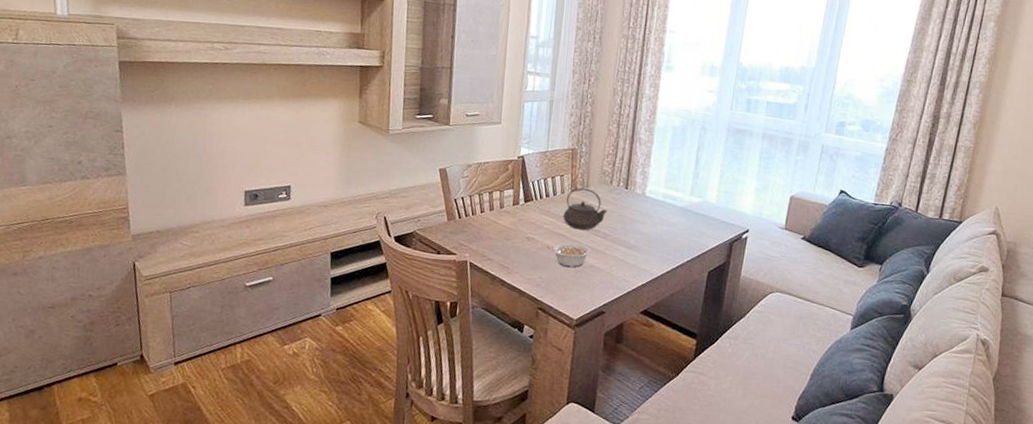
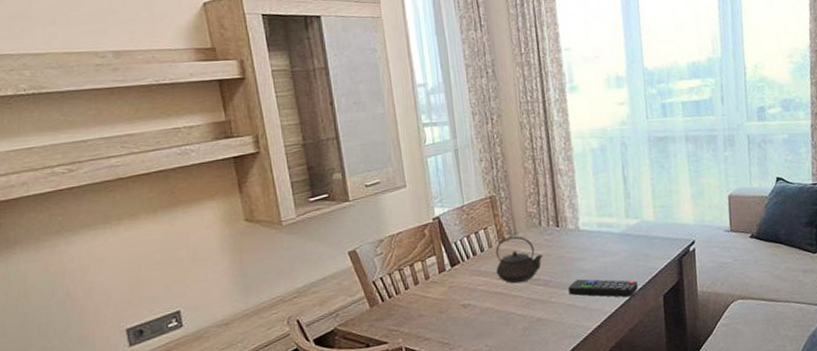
legume: present [545,242,591,268] -> none [485,298,535,328]
remote control: none [623,239,687,266] -> present [568,279,638,298]

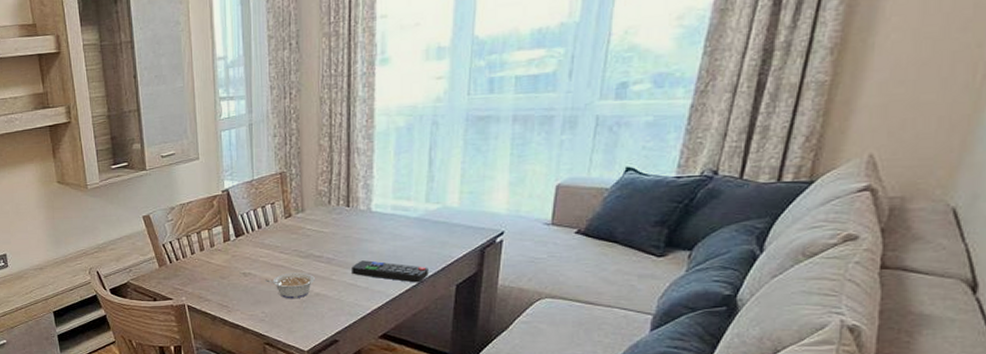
legume: none [485,298,535,328] -> present [264,272,315,299]
teapot: present [495,236,543,283] -> none [279,213,329,258]

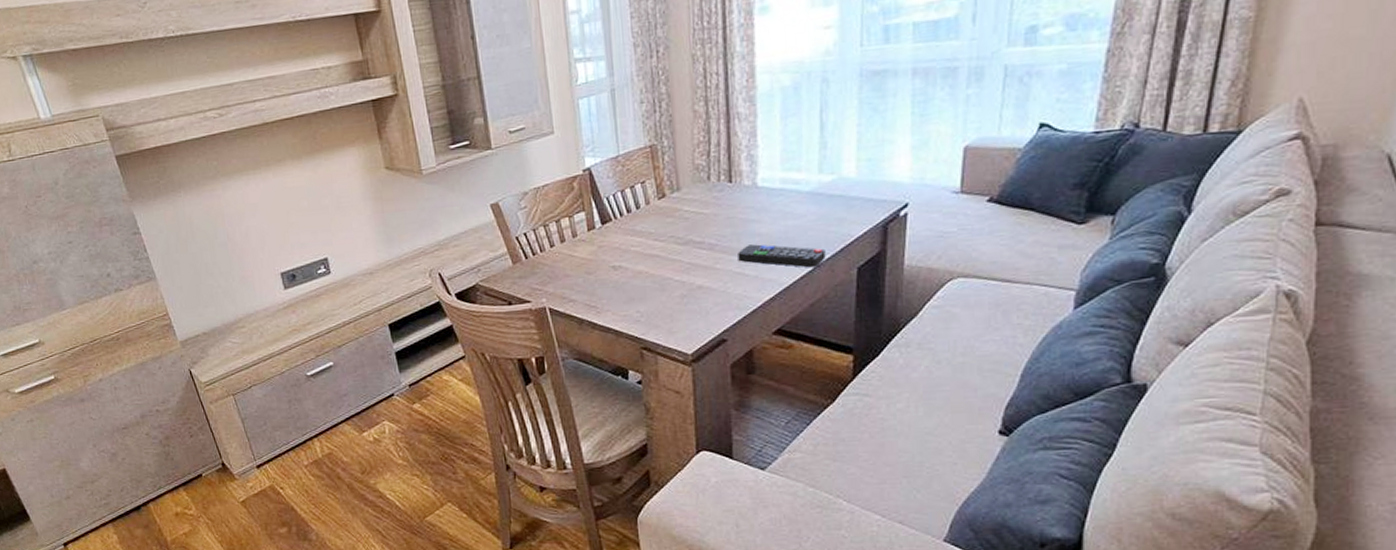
legume: present [264,272,315,299] -> none [637,262,696,295]

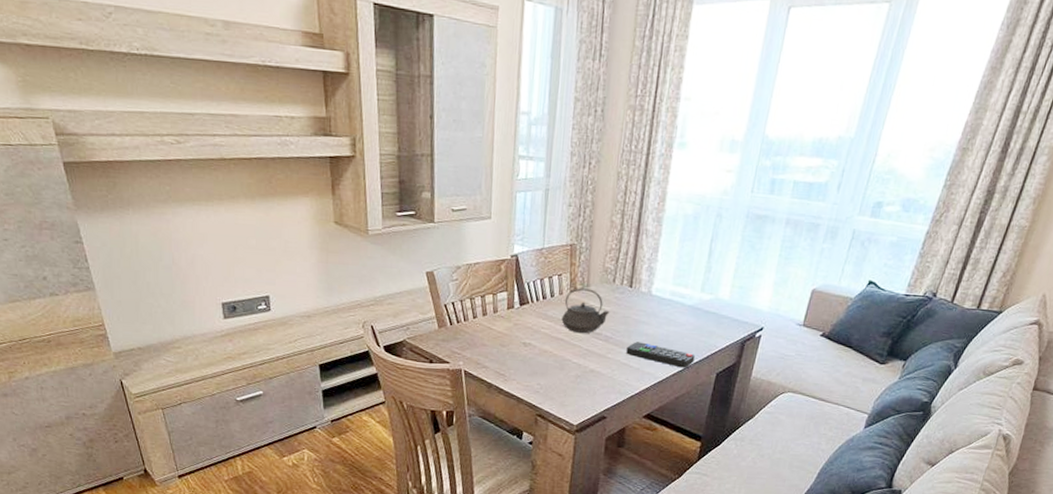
teapot: none [653,192,710,246] -> present [561,288,610,334]

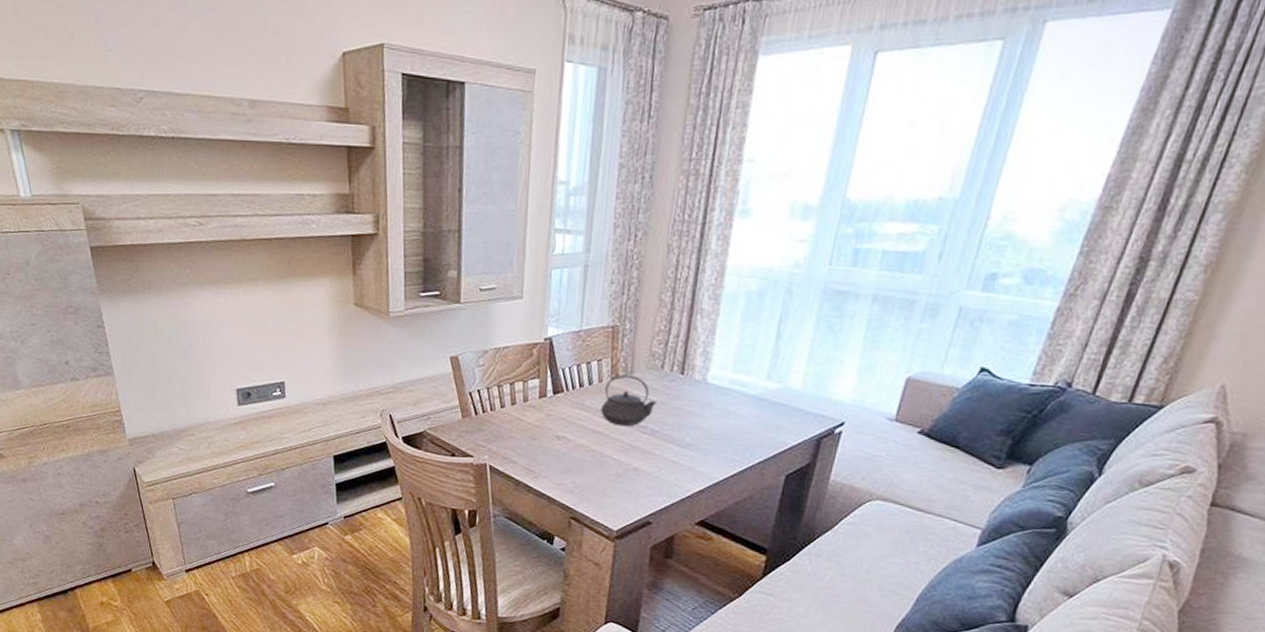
remote control: present [626,342,695,368] -> none [676,436,759,469]

